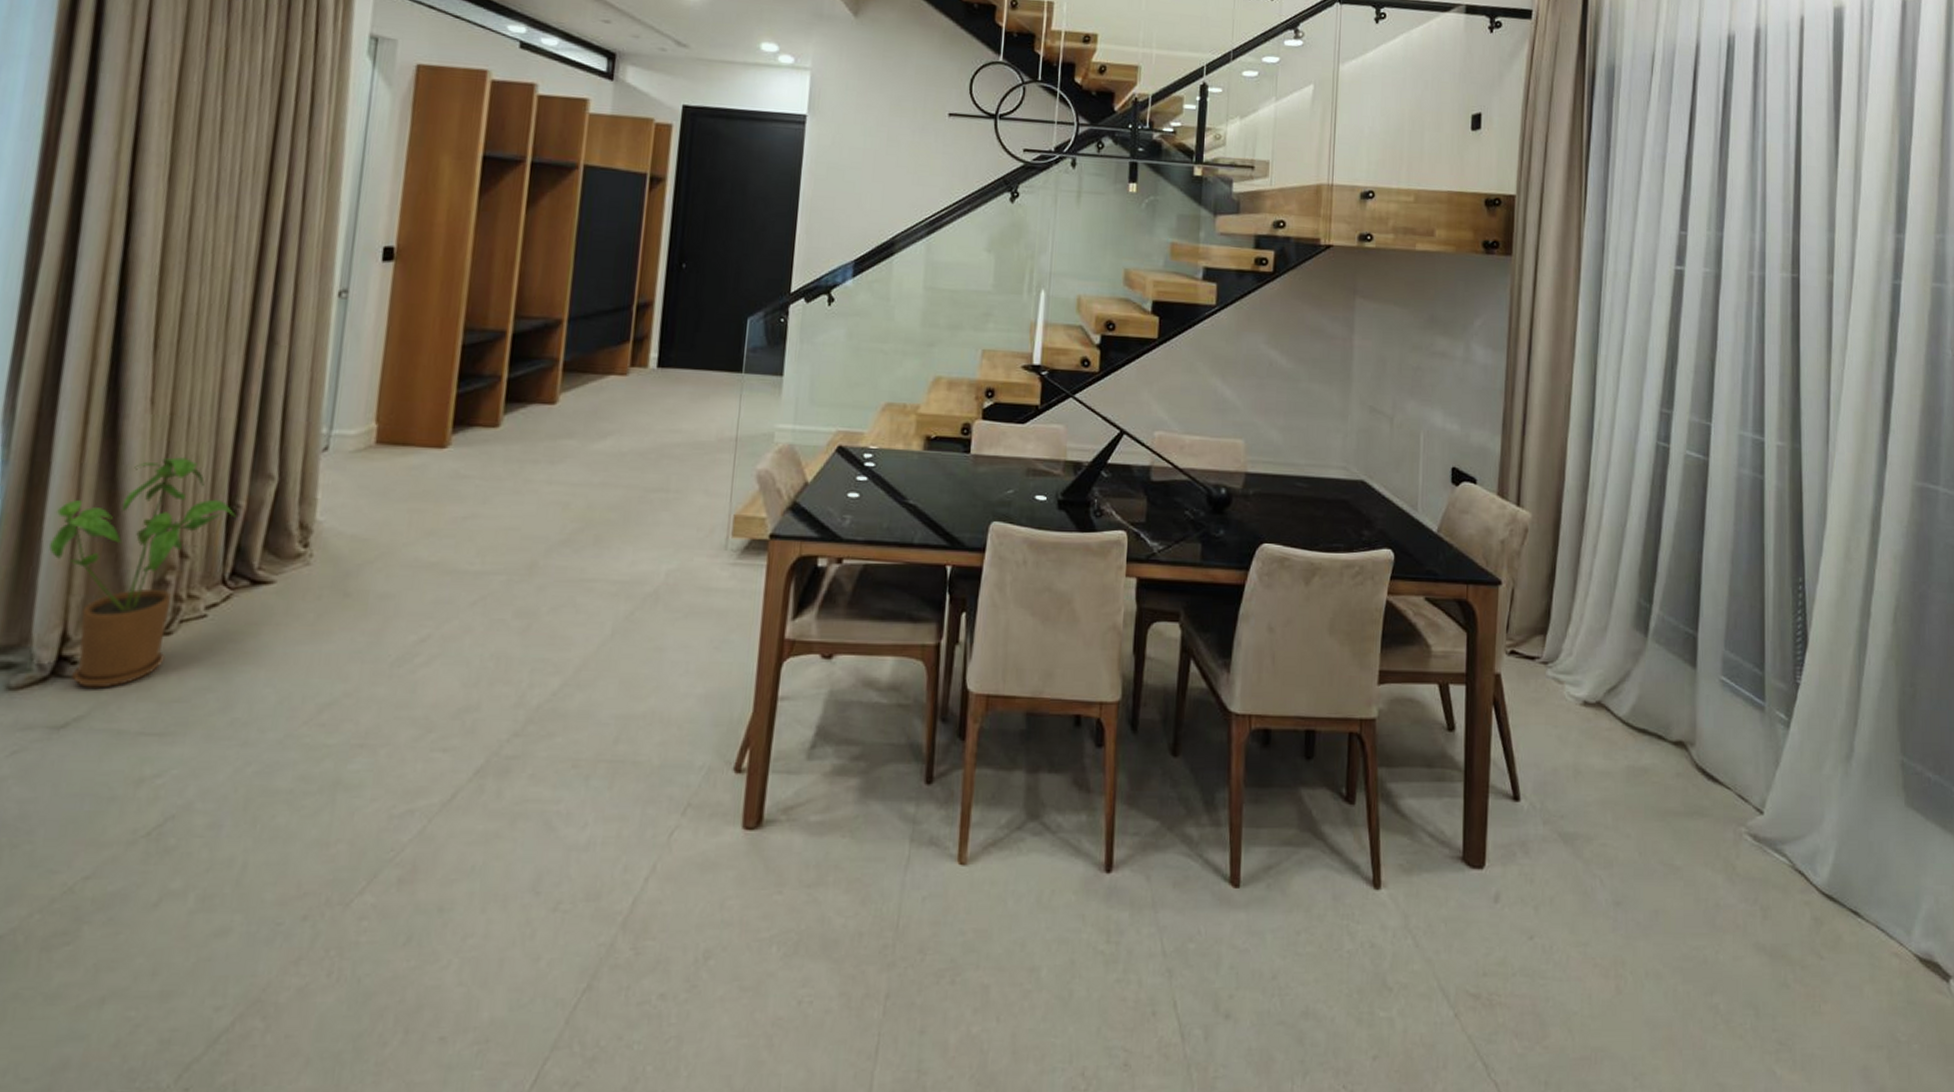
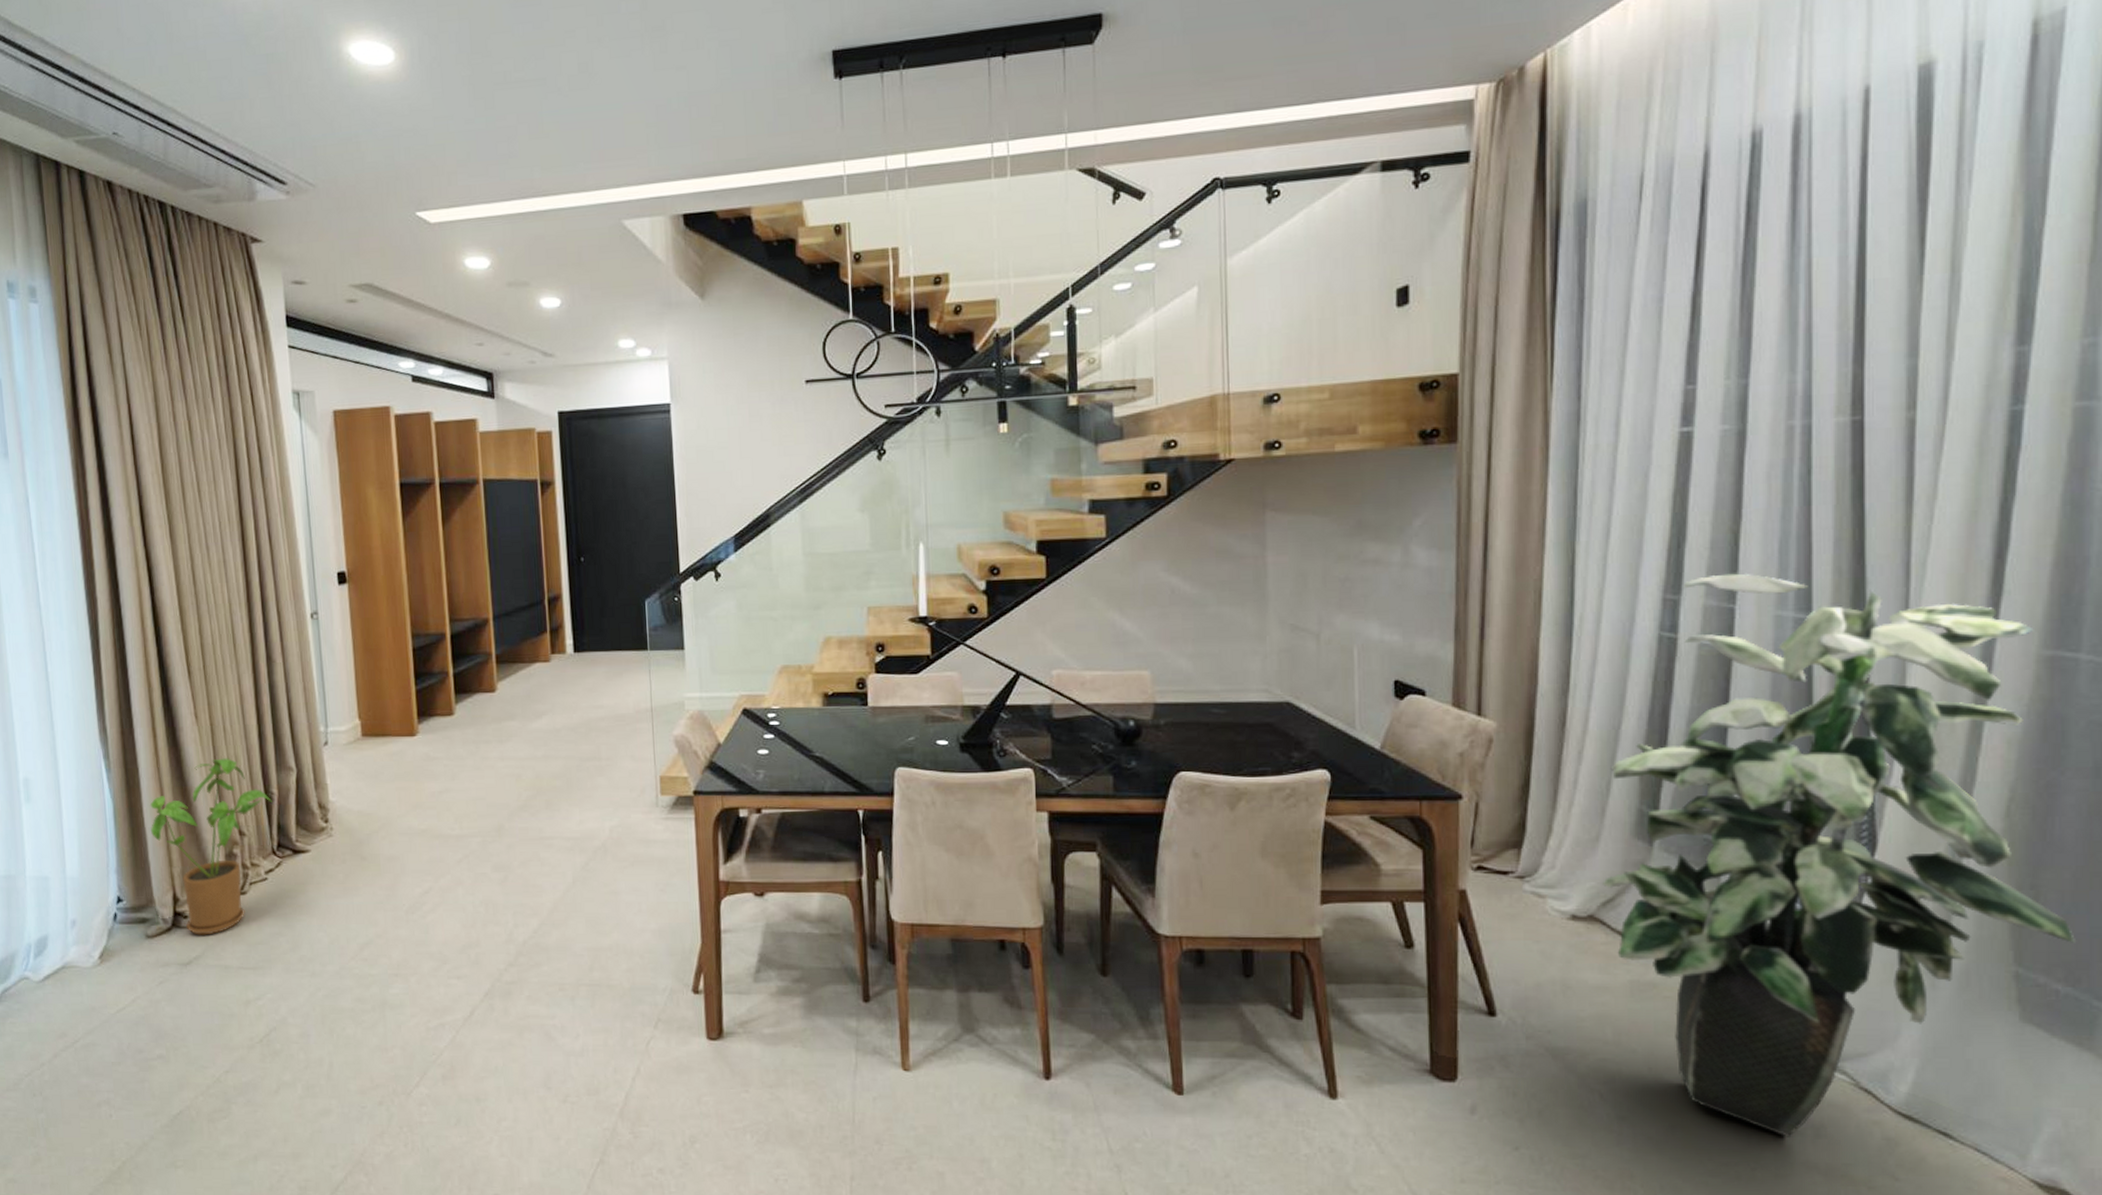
indoor plant: none [1608,395,1940,919] -> present [1602,573,2075,1137]

